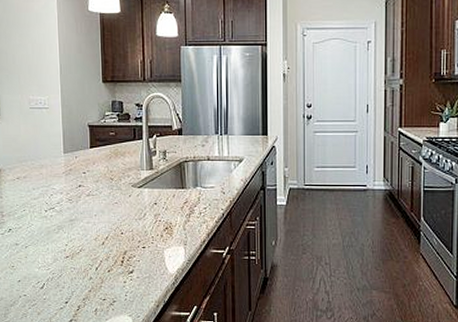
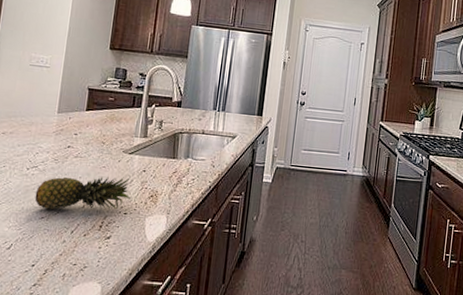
fruit: none [57,211,146,248] -> present [34,176,130,210]

